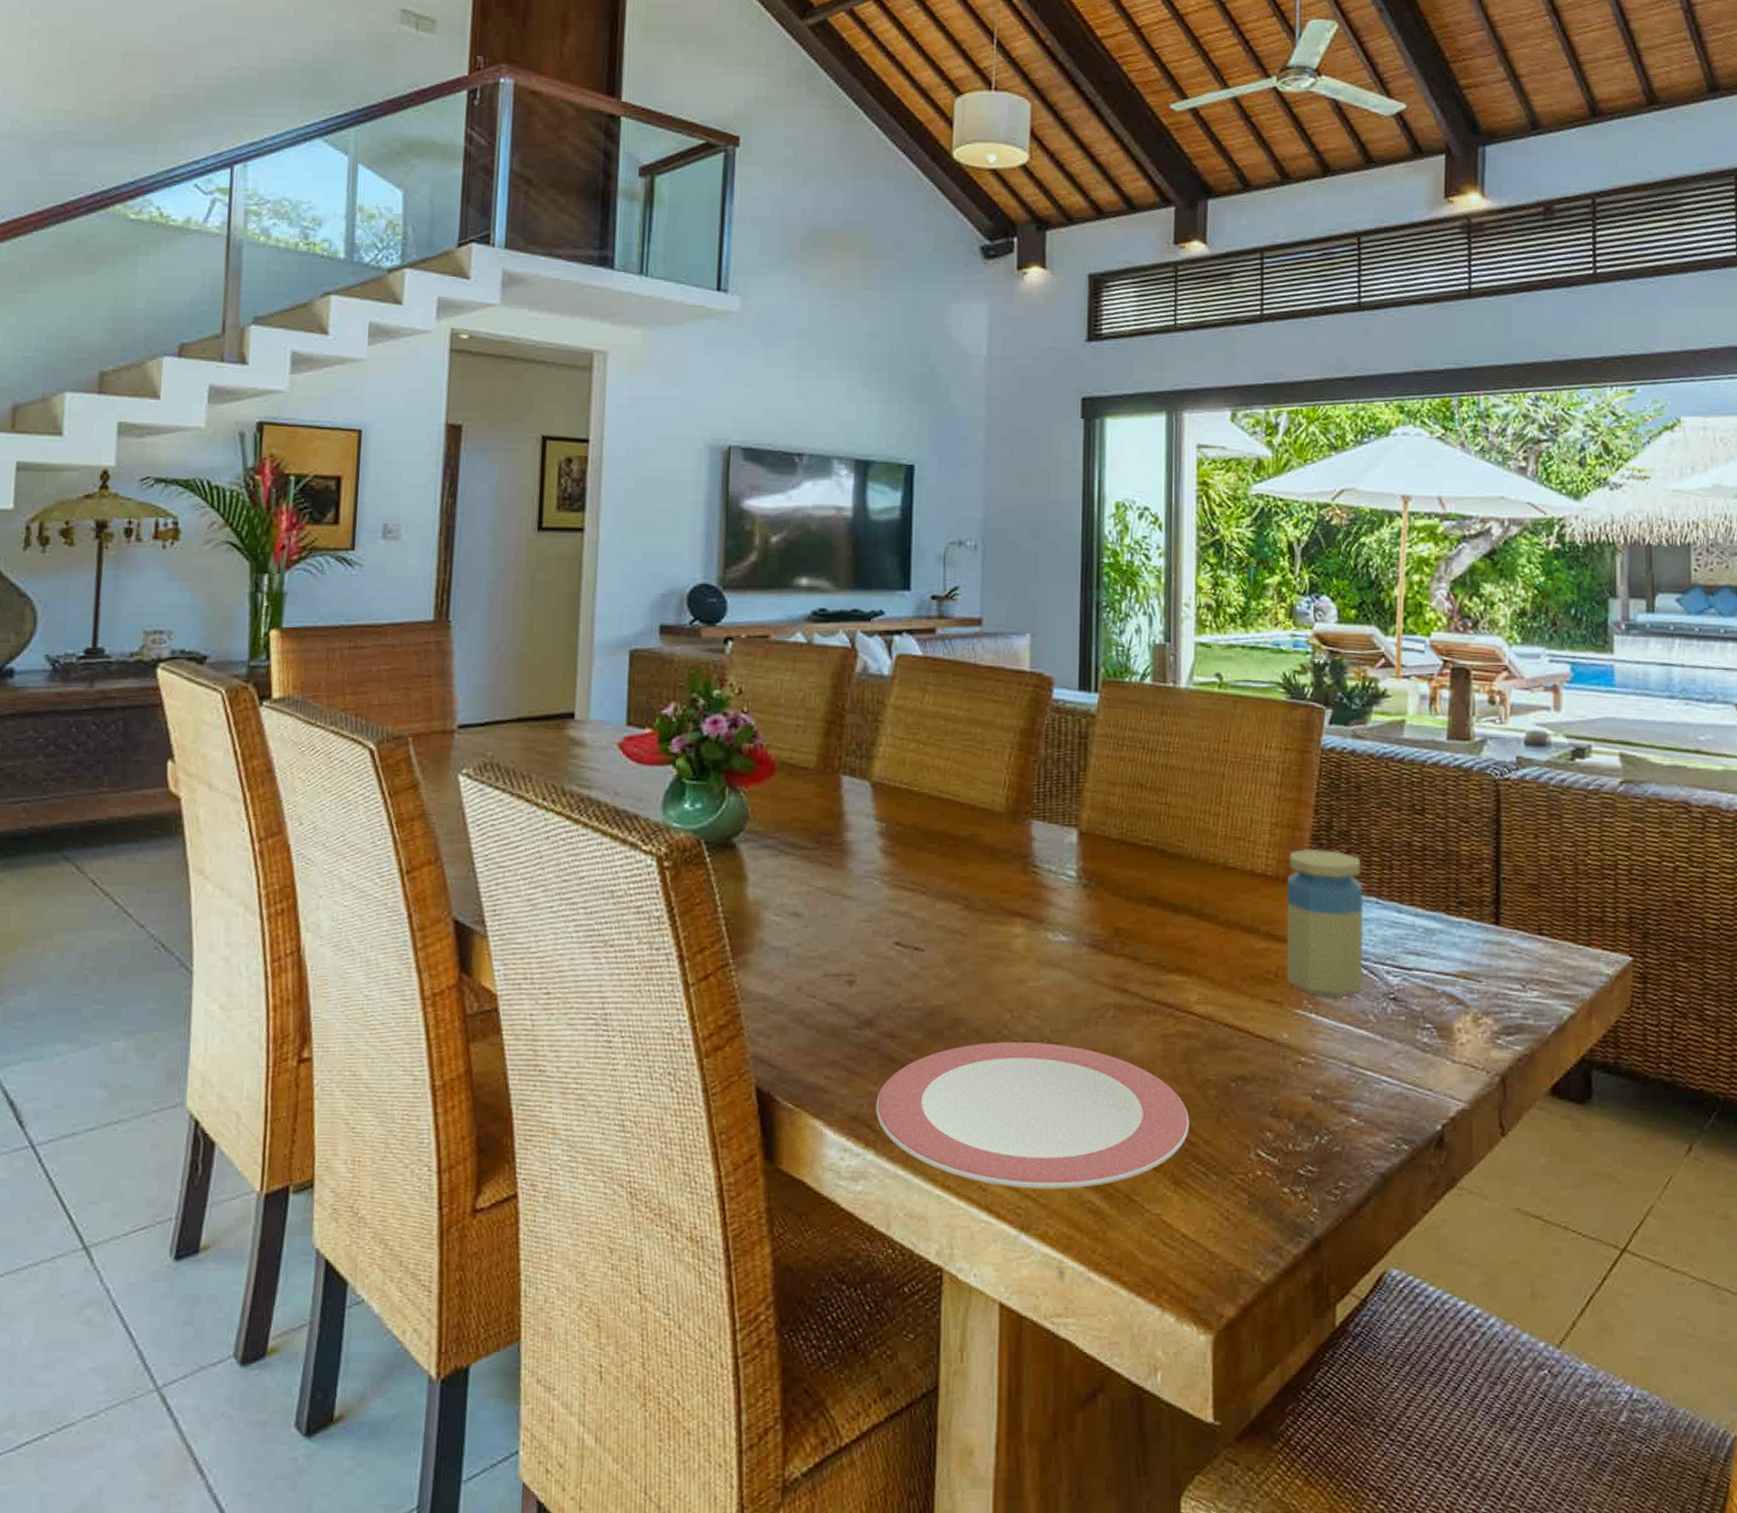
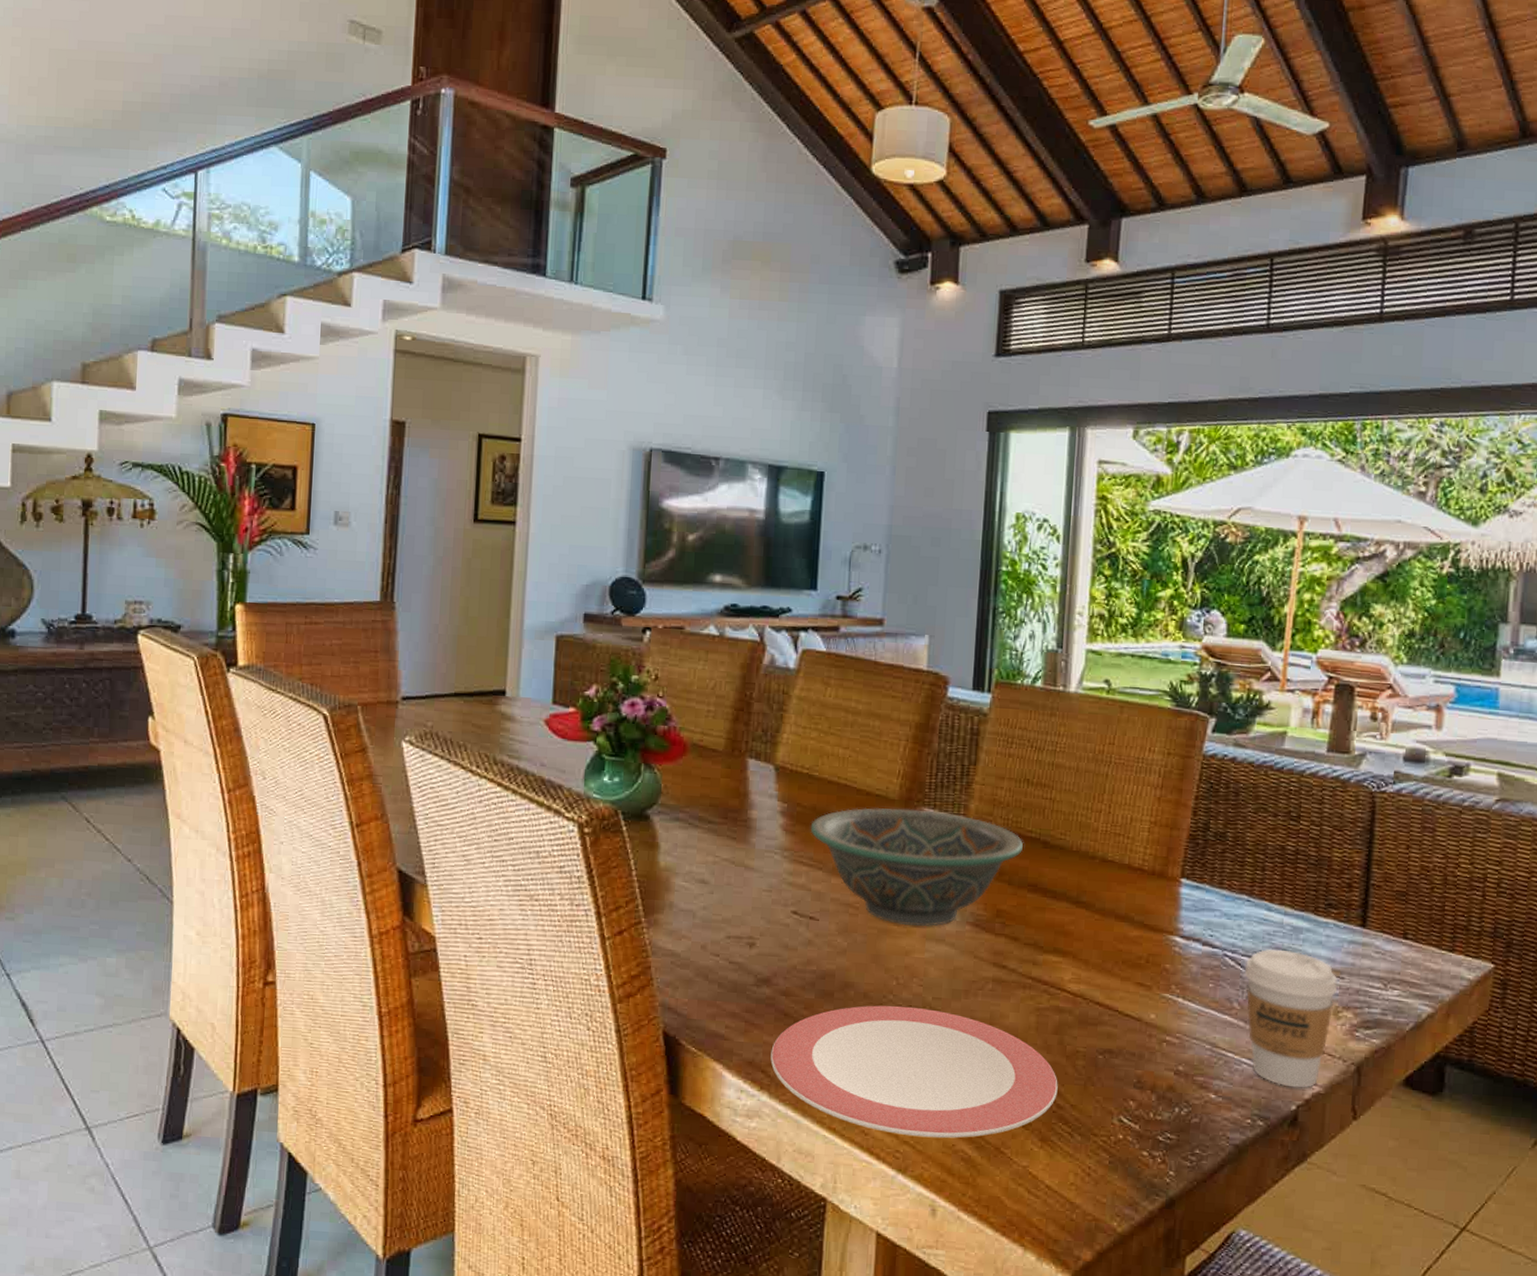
decorative bowl: none [911,822,1139,950] -> present [810,807,1023,926]
jar: present [1286,848,1362,998] -> none [1156,847,1235,986]
coffee cup: none [1379,954,1476,1105] -> present [1245,949,1338,1088]

